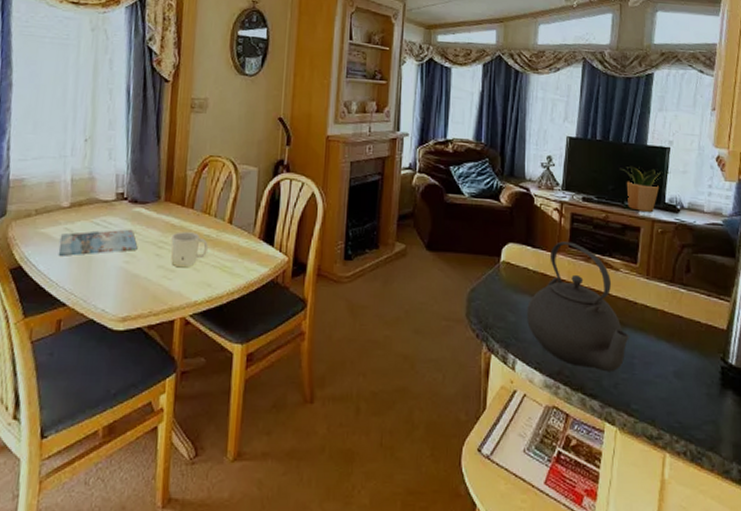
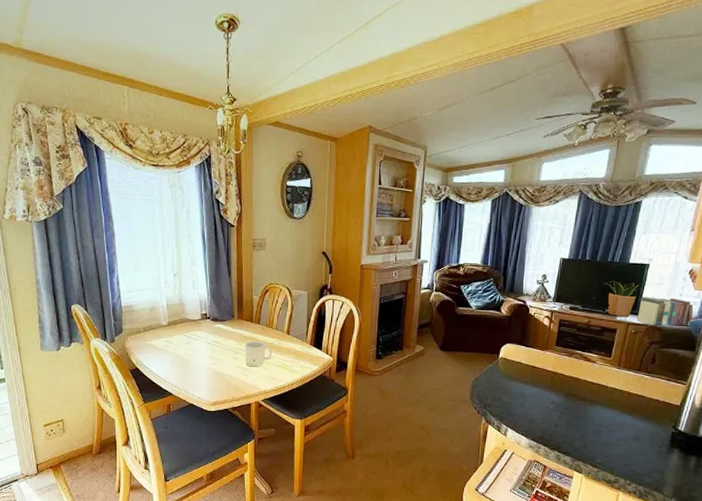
magazine: present [58,229,138,256] -> none [163,340,220,360]
kettle: present [527,241,630,372] -> none [518,341,600,437]
books: none [663,187,727,226] -> present [637,297,694,327]

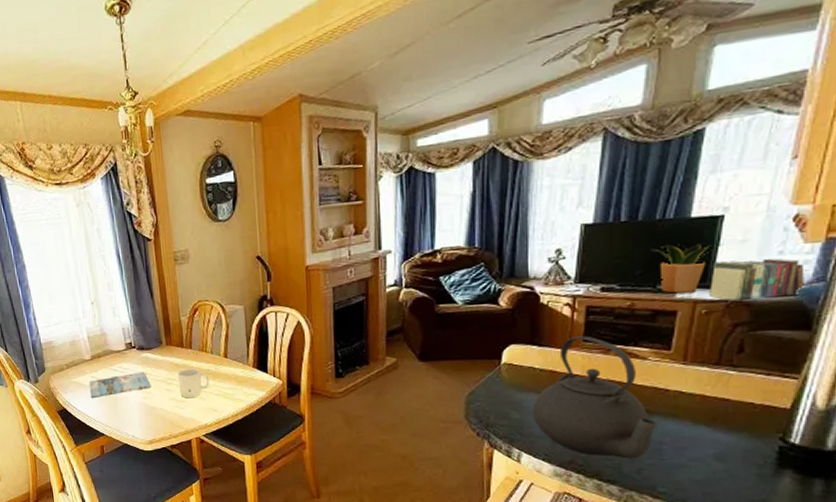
magazine: none [163,340,220,360] -> present [89,371,151,398]
kettle: none [518,341,600,437] -> present [533,336,659,459]

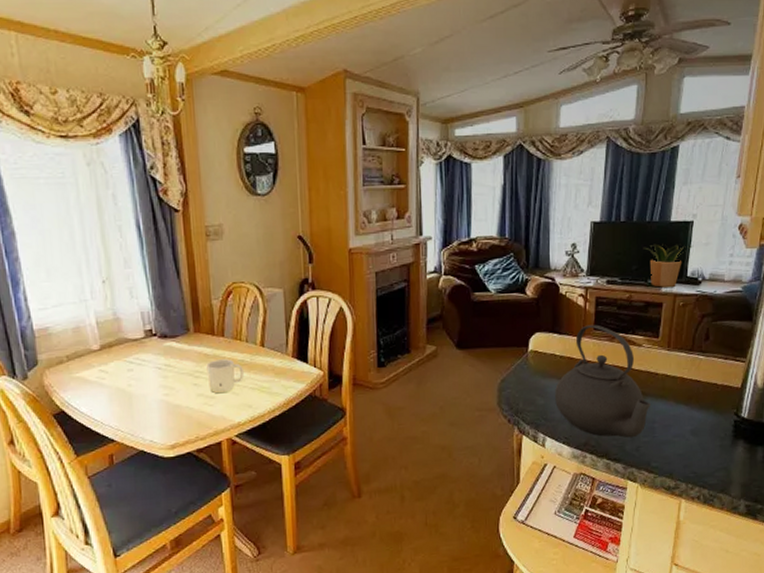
magazine: present [89,371,151,398] -> none [97,363,175,397]
books: present [710,258,805,302] -> none [685,259,747,296]

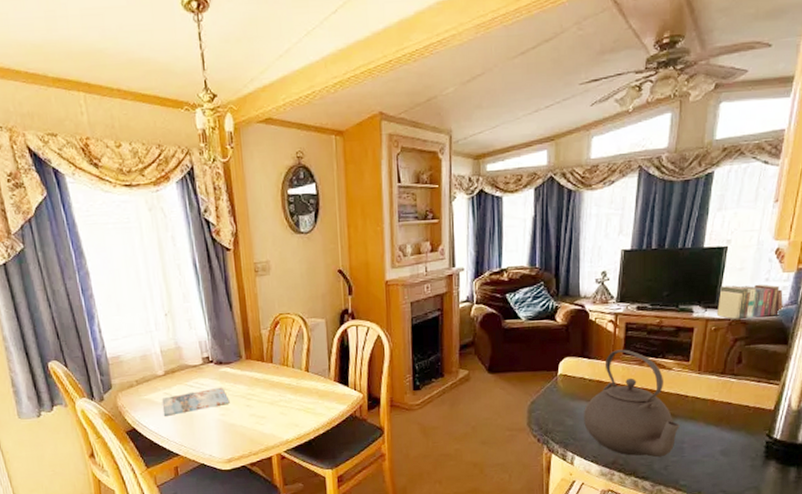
magazine: none [97,363,175,397] -> present [162,387,230,416]
mug: present [206,359,245,394] -> none [257,383,292,414]
potted plant: present [643,244,694,288] -> none [674,270,727,313]
books: none [685,259,747,296] -> present [717,284,783,320]

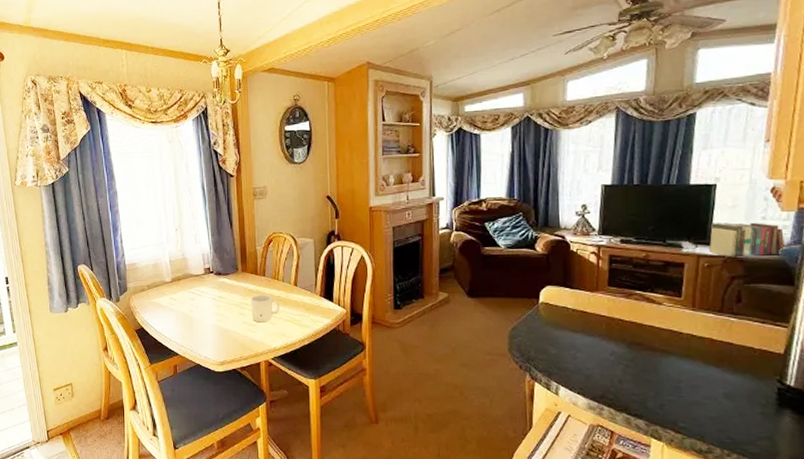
magazine: present [162,387,230,416] -> none [167,295,226,318]
mug: none [257,383,292,414] -> present [250,295,281,323]
kettle: present [584,349,681,458] -> none [568,281,676,395]

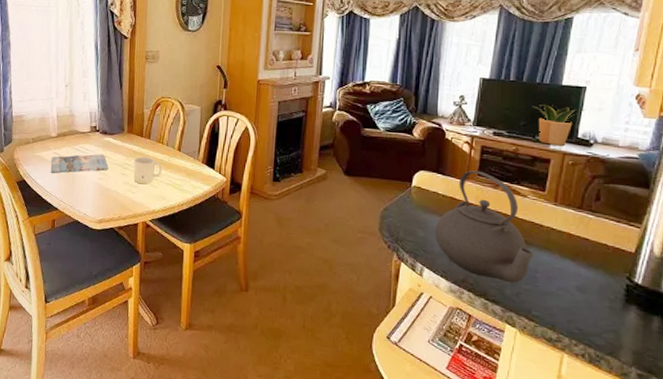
magazine: none [167,295,226,318] -> present [50,154,108,173]
kettle: none [568,281,676,395] -> present [435,170,535,283]
potted plant: none [659,206,718,248] -> present [532,104,586,146]
books: present [709,222,785,258] -> none [575,123,644,159]

